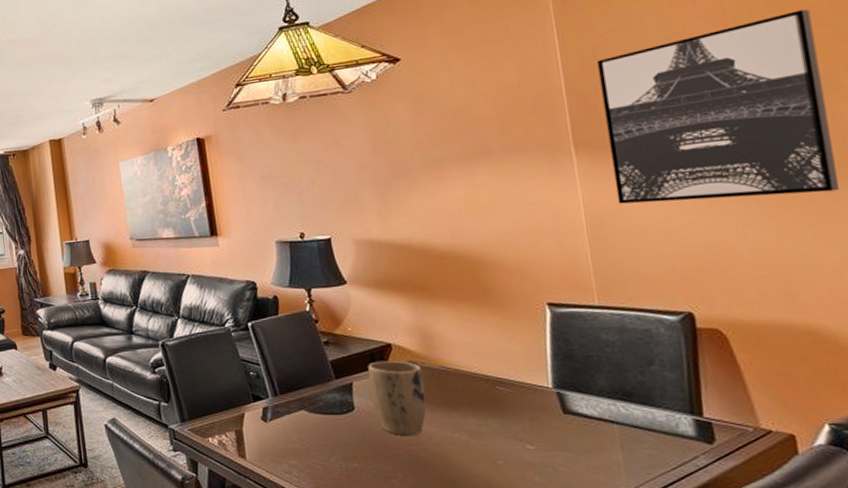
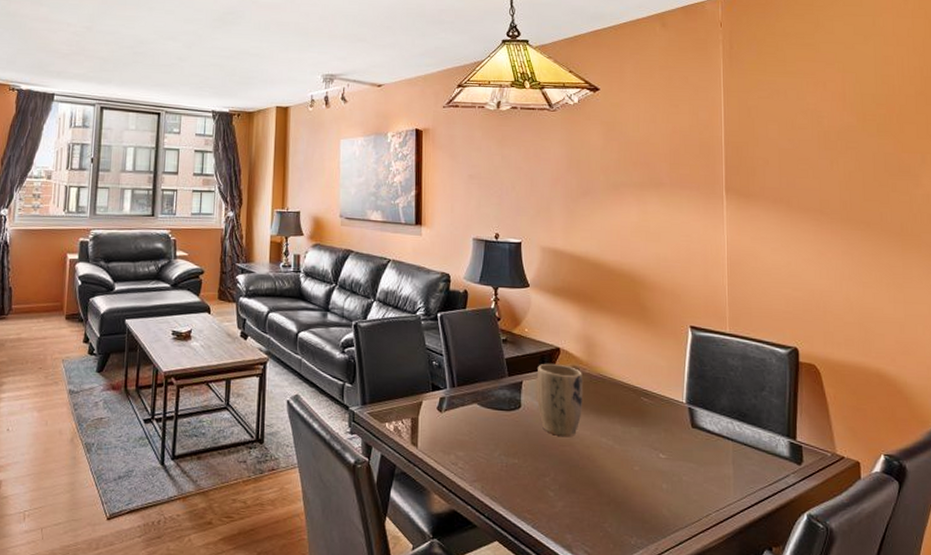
wall art: present [597,9,841,204] -> none [751,107,909,259]

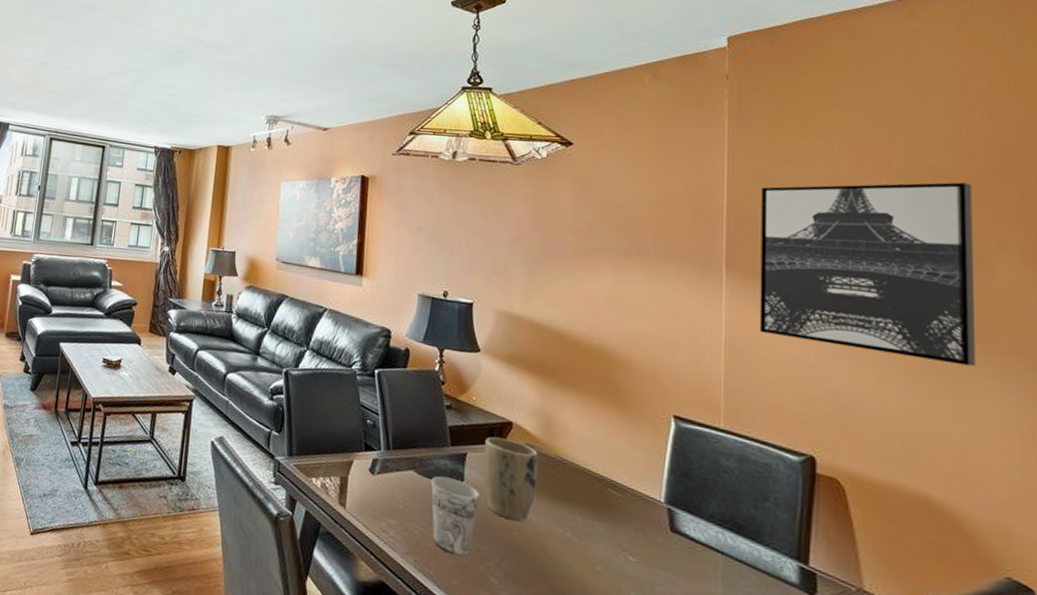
cup: none [493,405,535,475] -> present [431,476,479,556]
wall art: none [751,107,909,259] -> present [759,182,977,367]

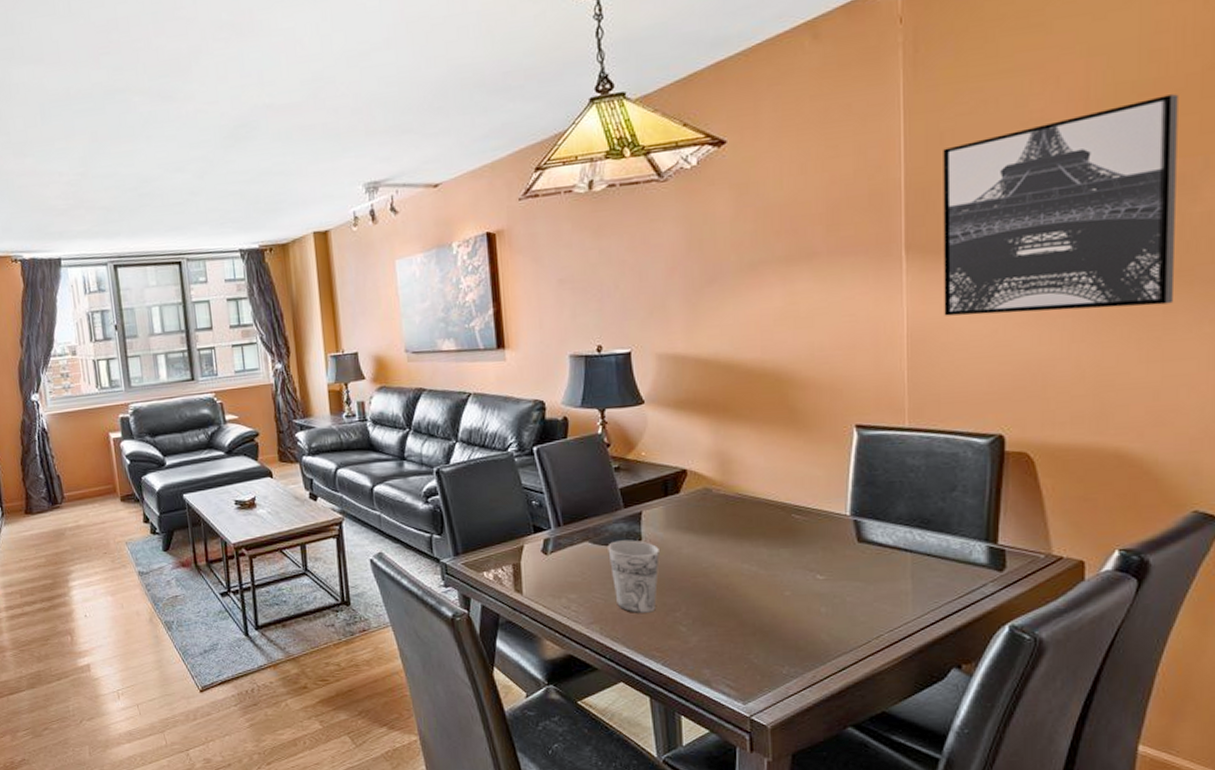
plant pot: present [483,437,539,522] -> none [659,487,719,568]

